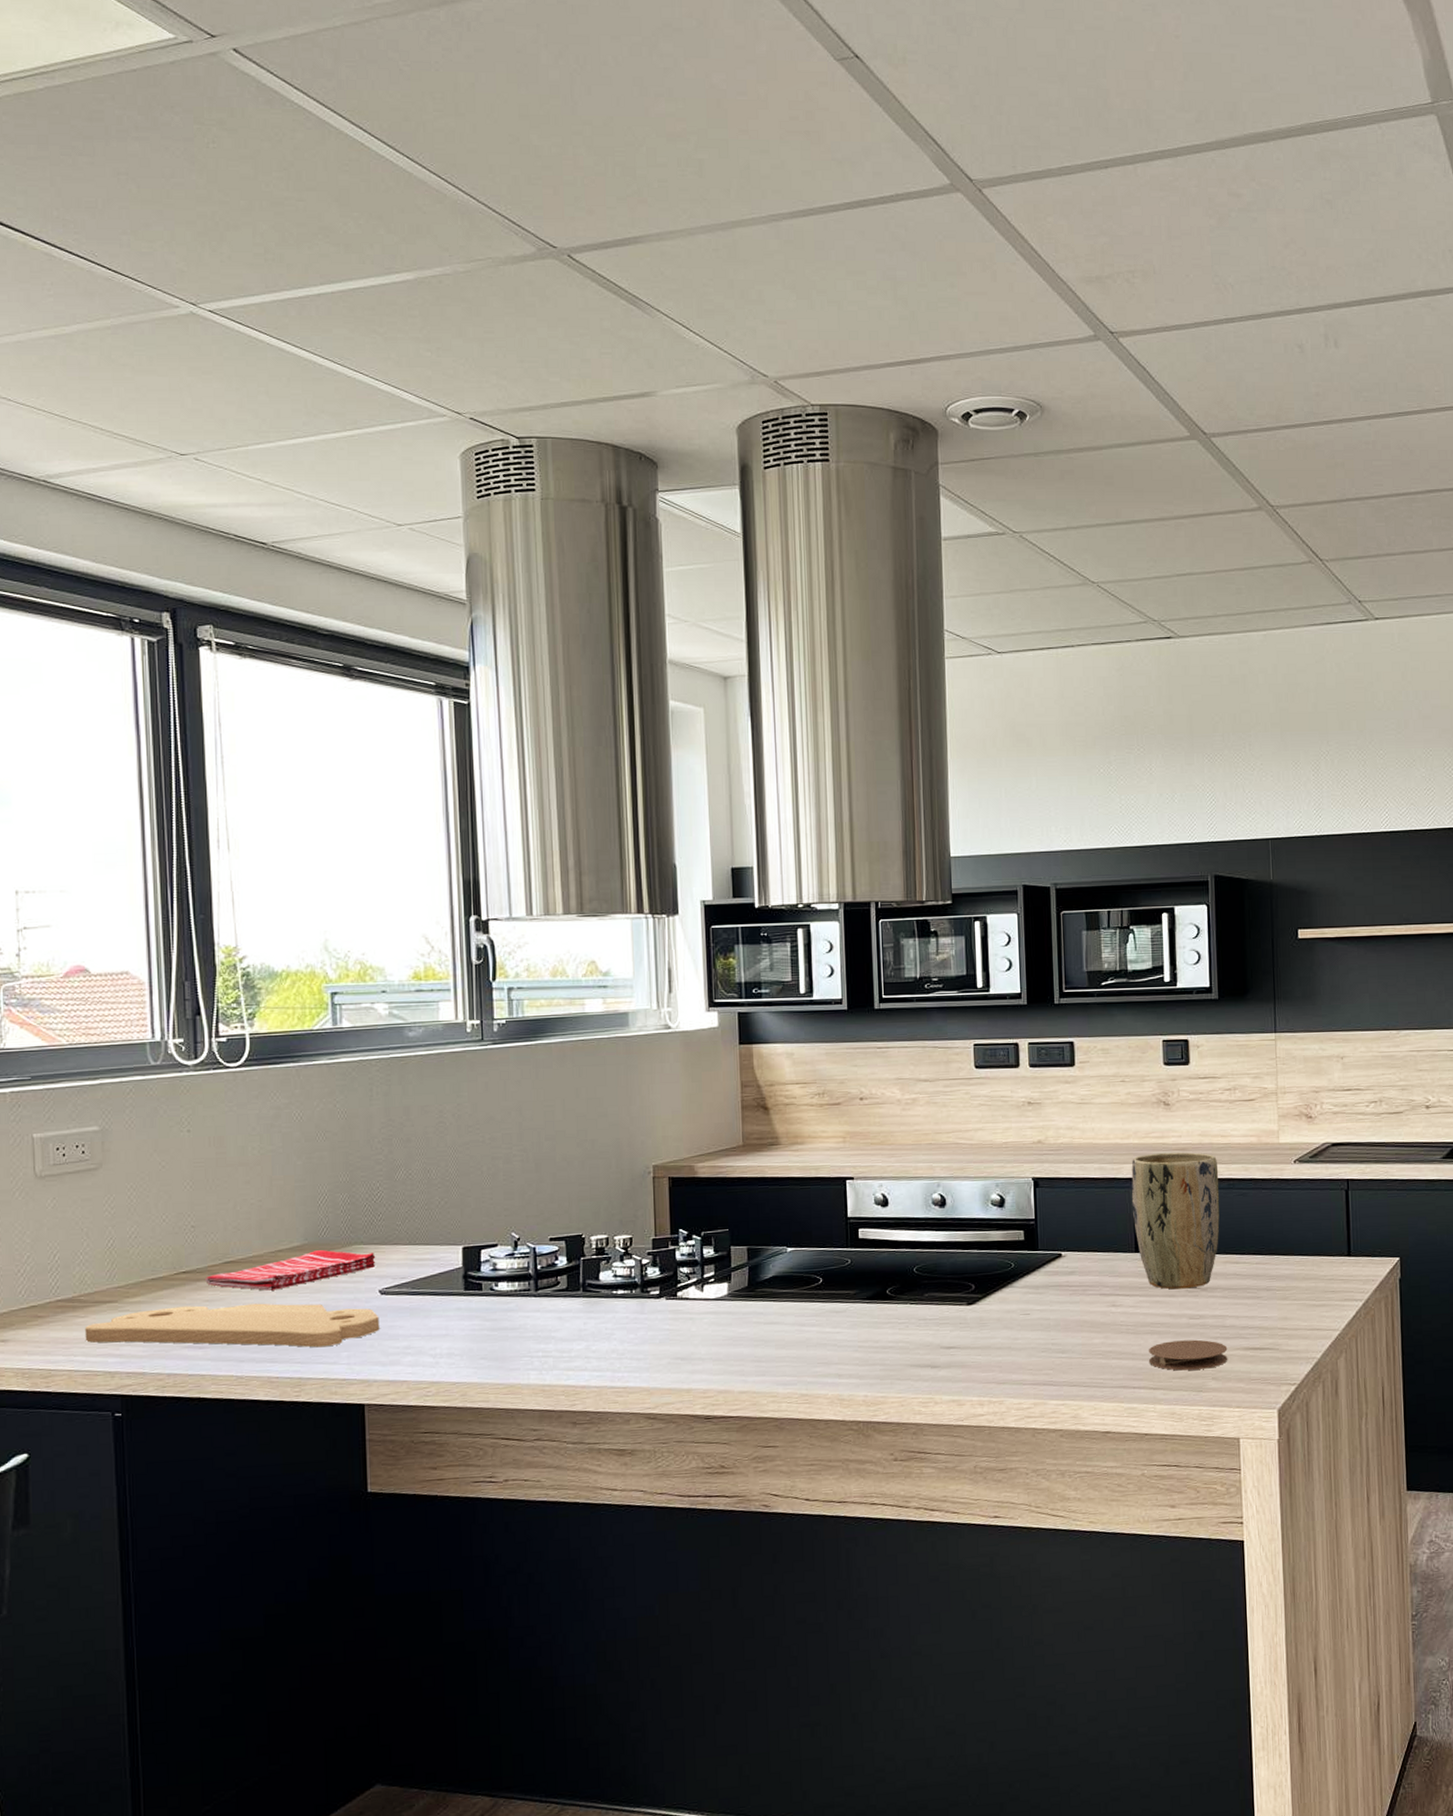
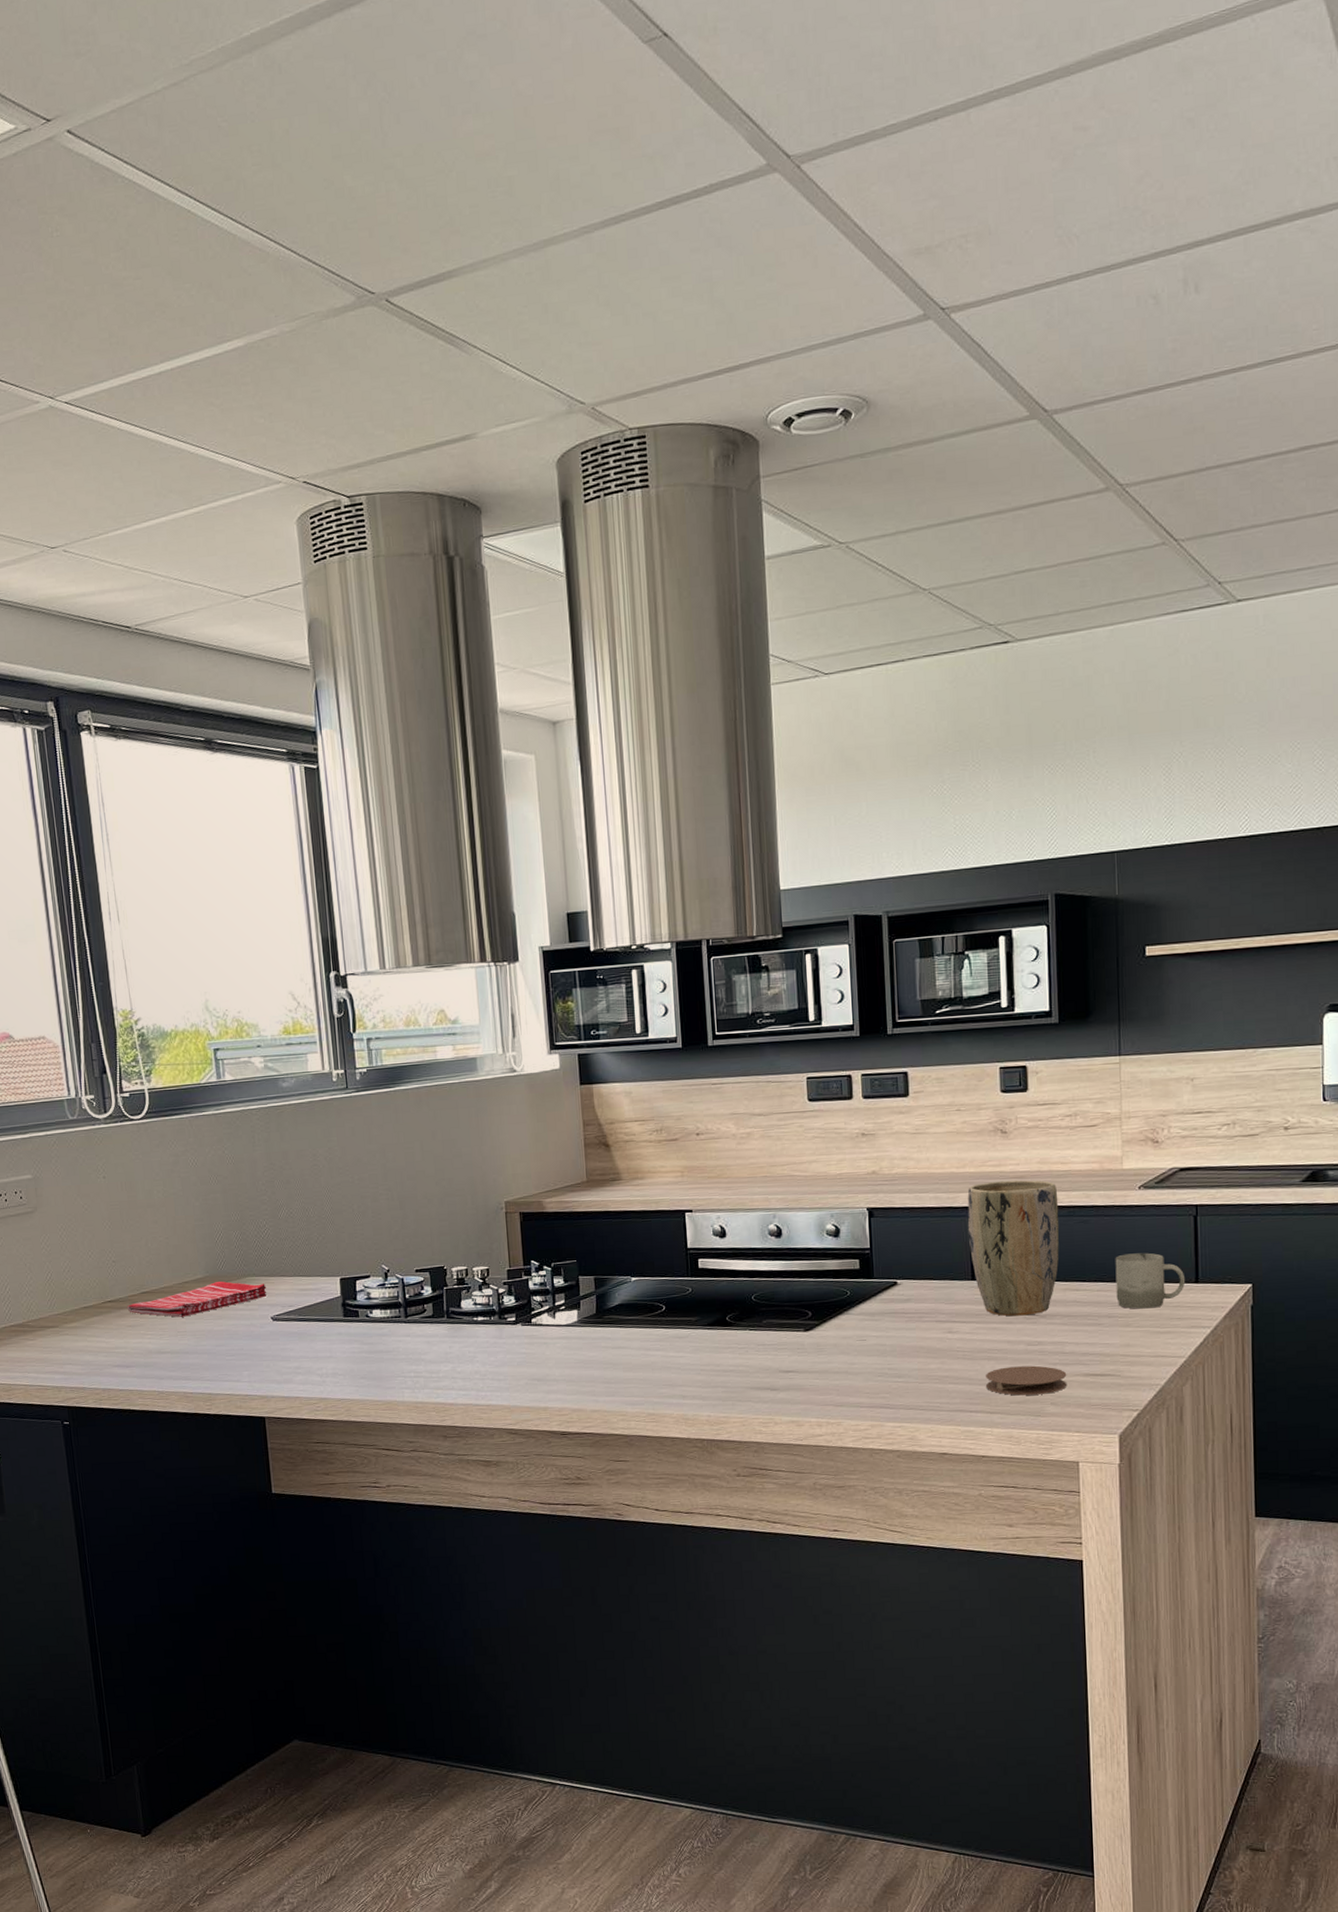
cutting board: present [84,1303,380,1348] -> none [34,1328,274,1367]
cup: none [1272,1226,1339,1282] -> present [1115,1252,1186,1309]

